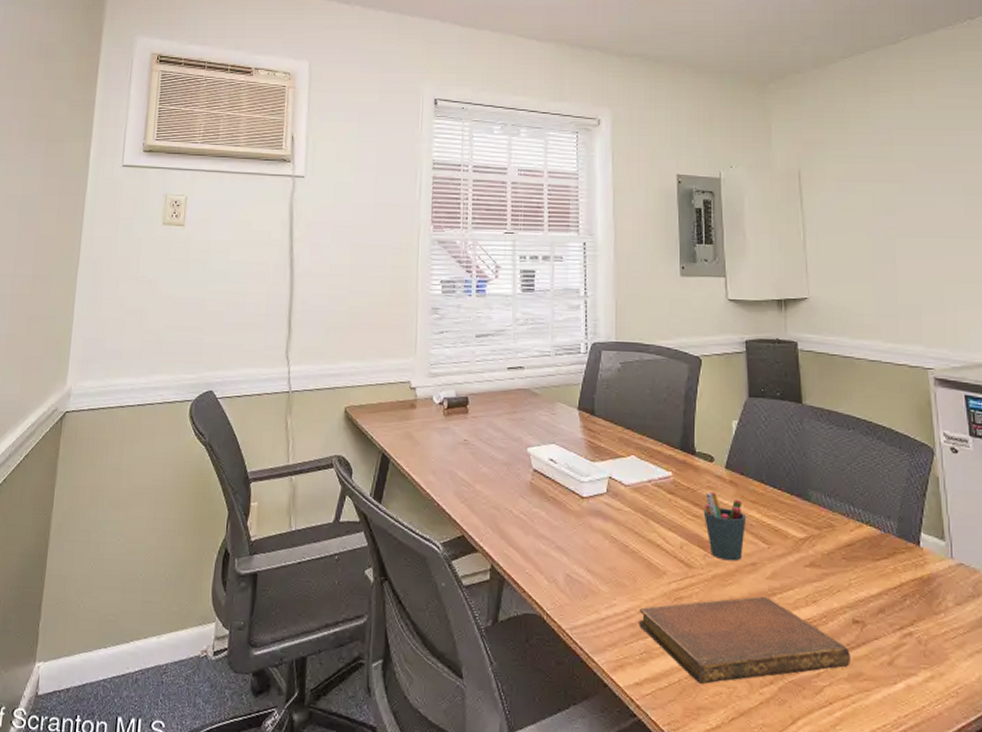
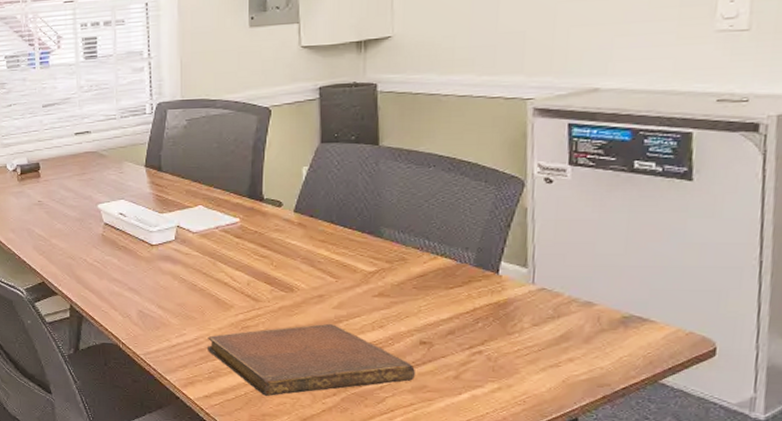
pen holder: present [703,492,747,561] -> none [271,235,315,294]

